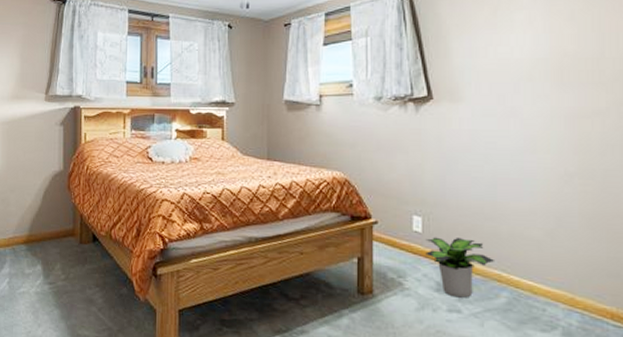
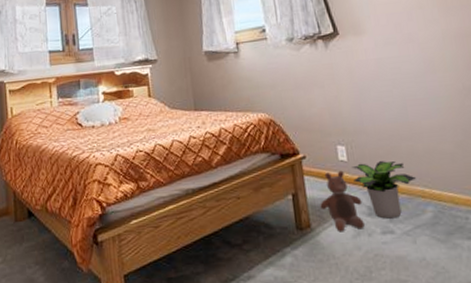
stuffed bear: none [386,241,432,304] -> present [320,170,365,232]

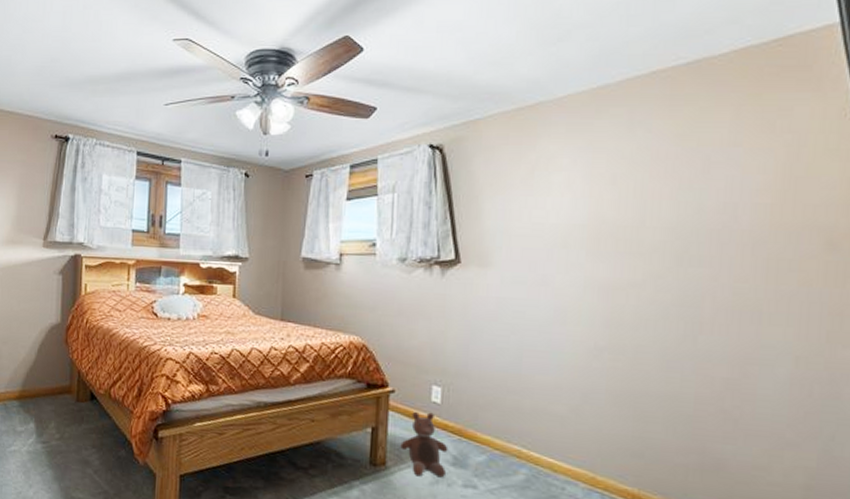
potted plant: present [352,161,417,219] -> none [443,408,516,474]

